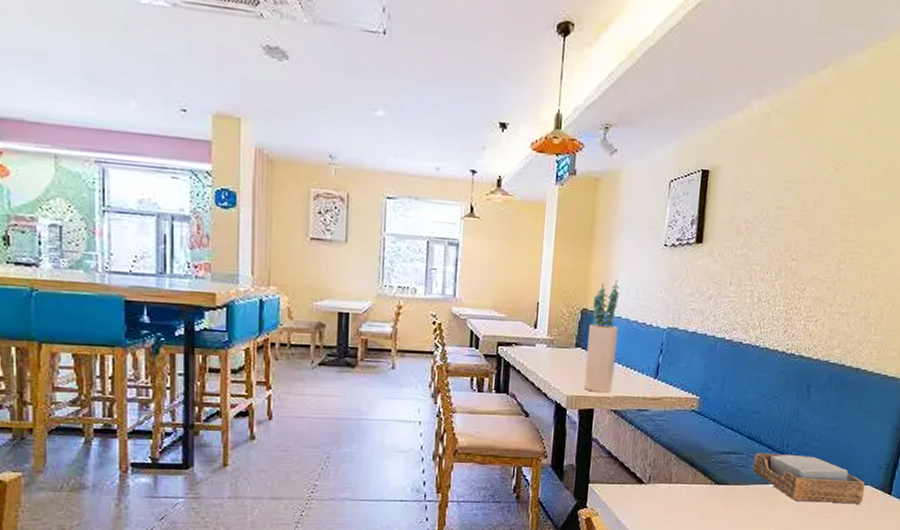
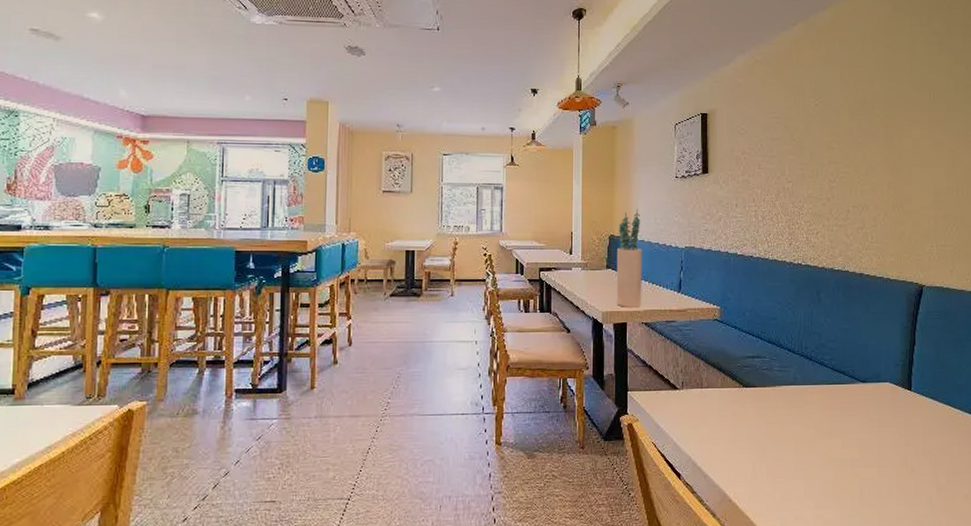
napkin holder: present [752,453,865,504] -> none [776,355,885,401]

